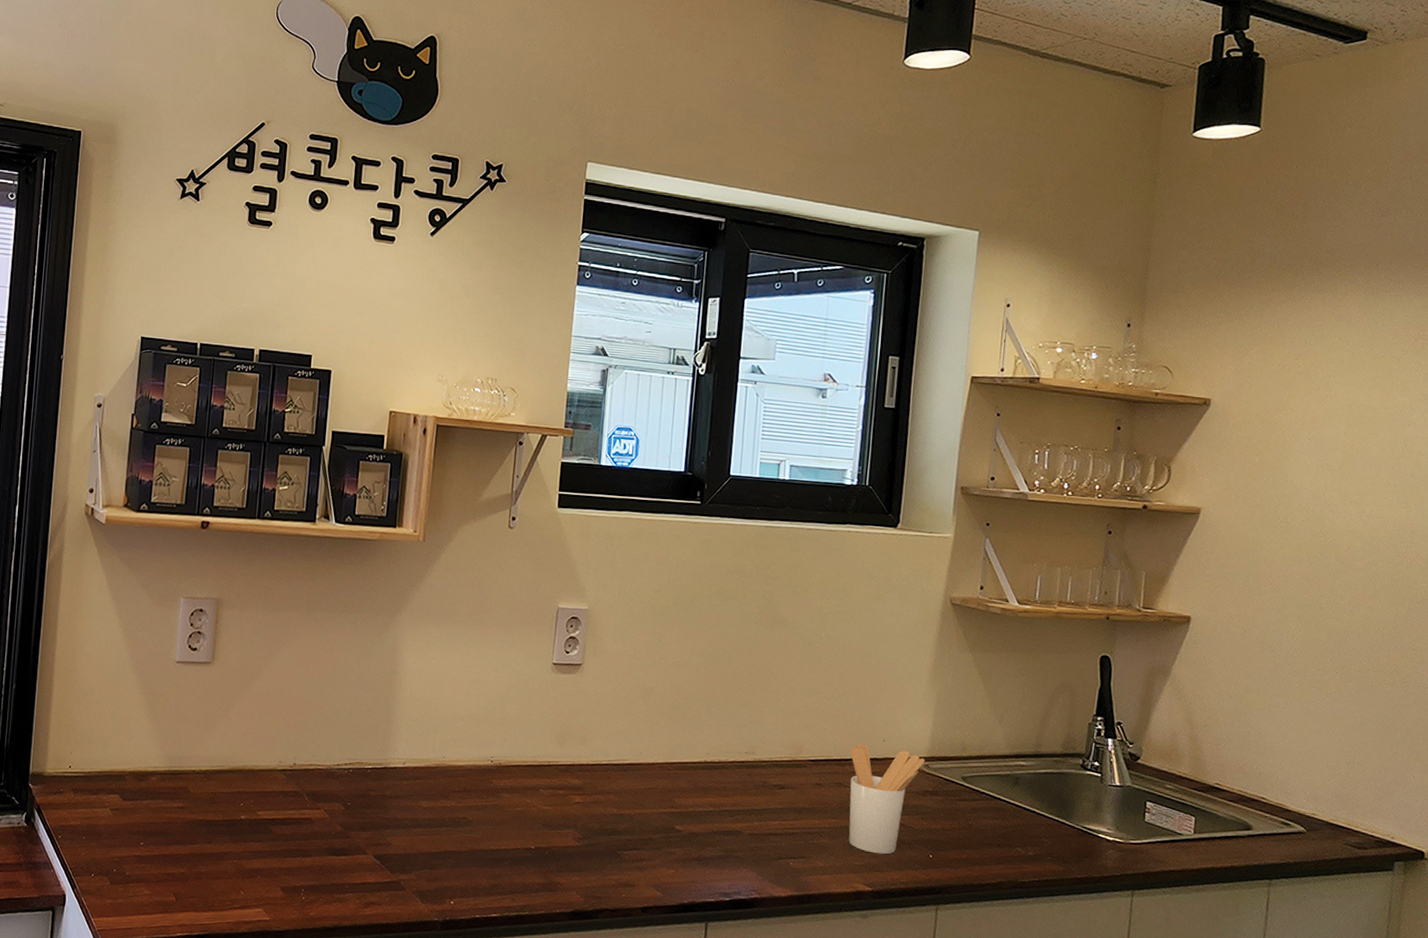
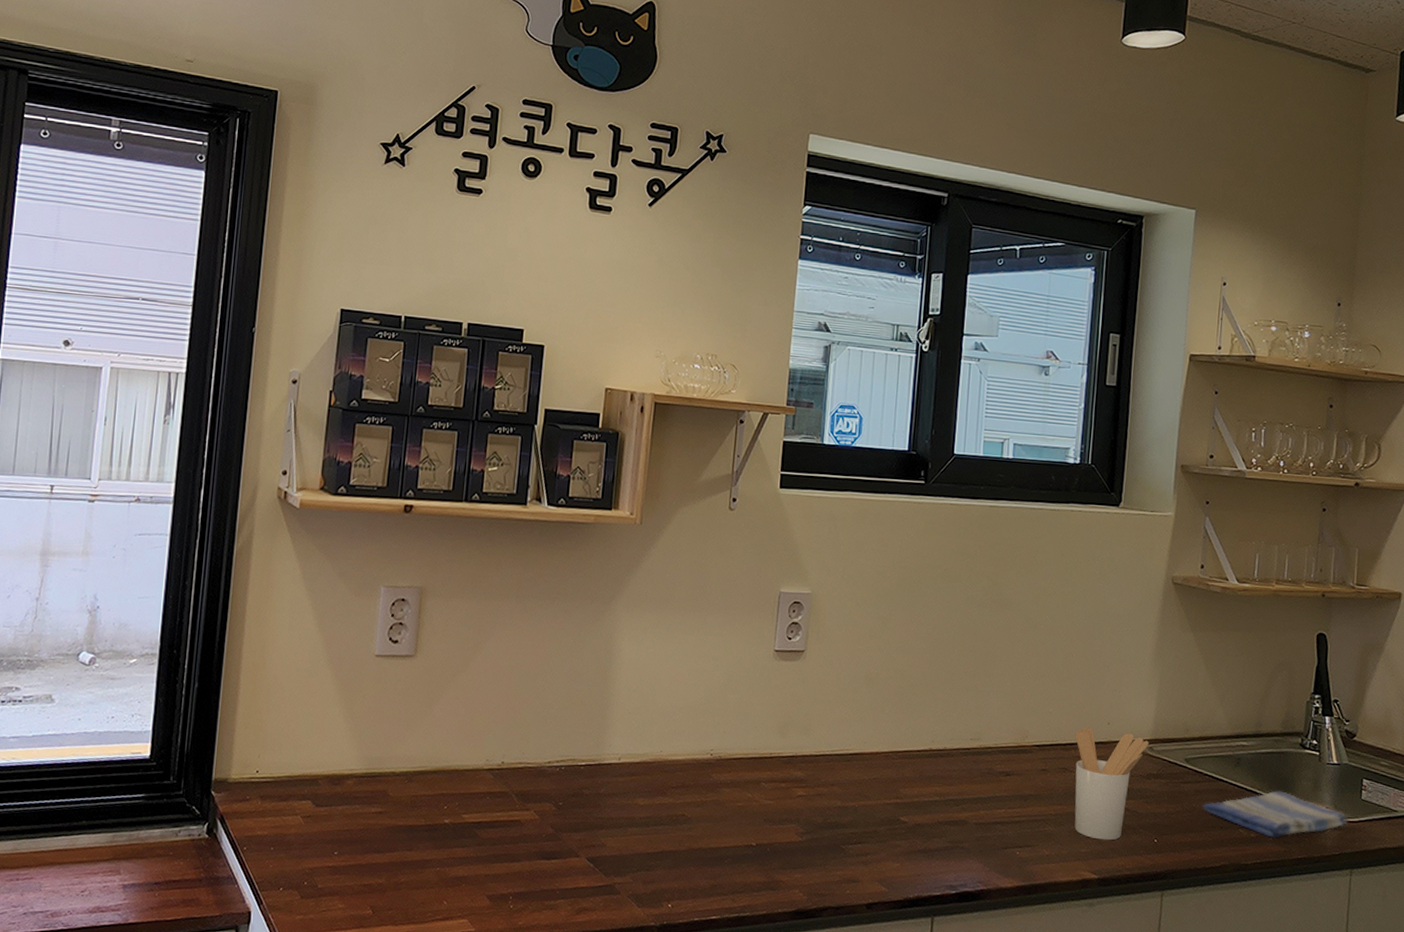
dish towel: none [979,810,1130,858] -> present [1202,790,1348,839]

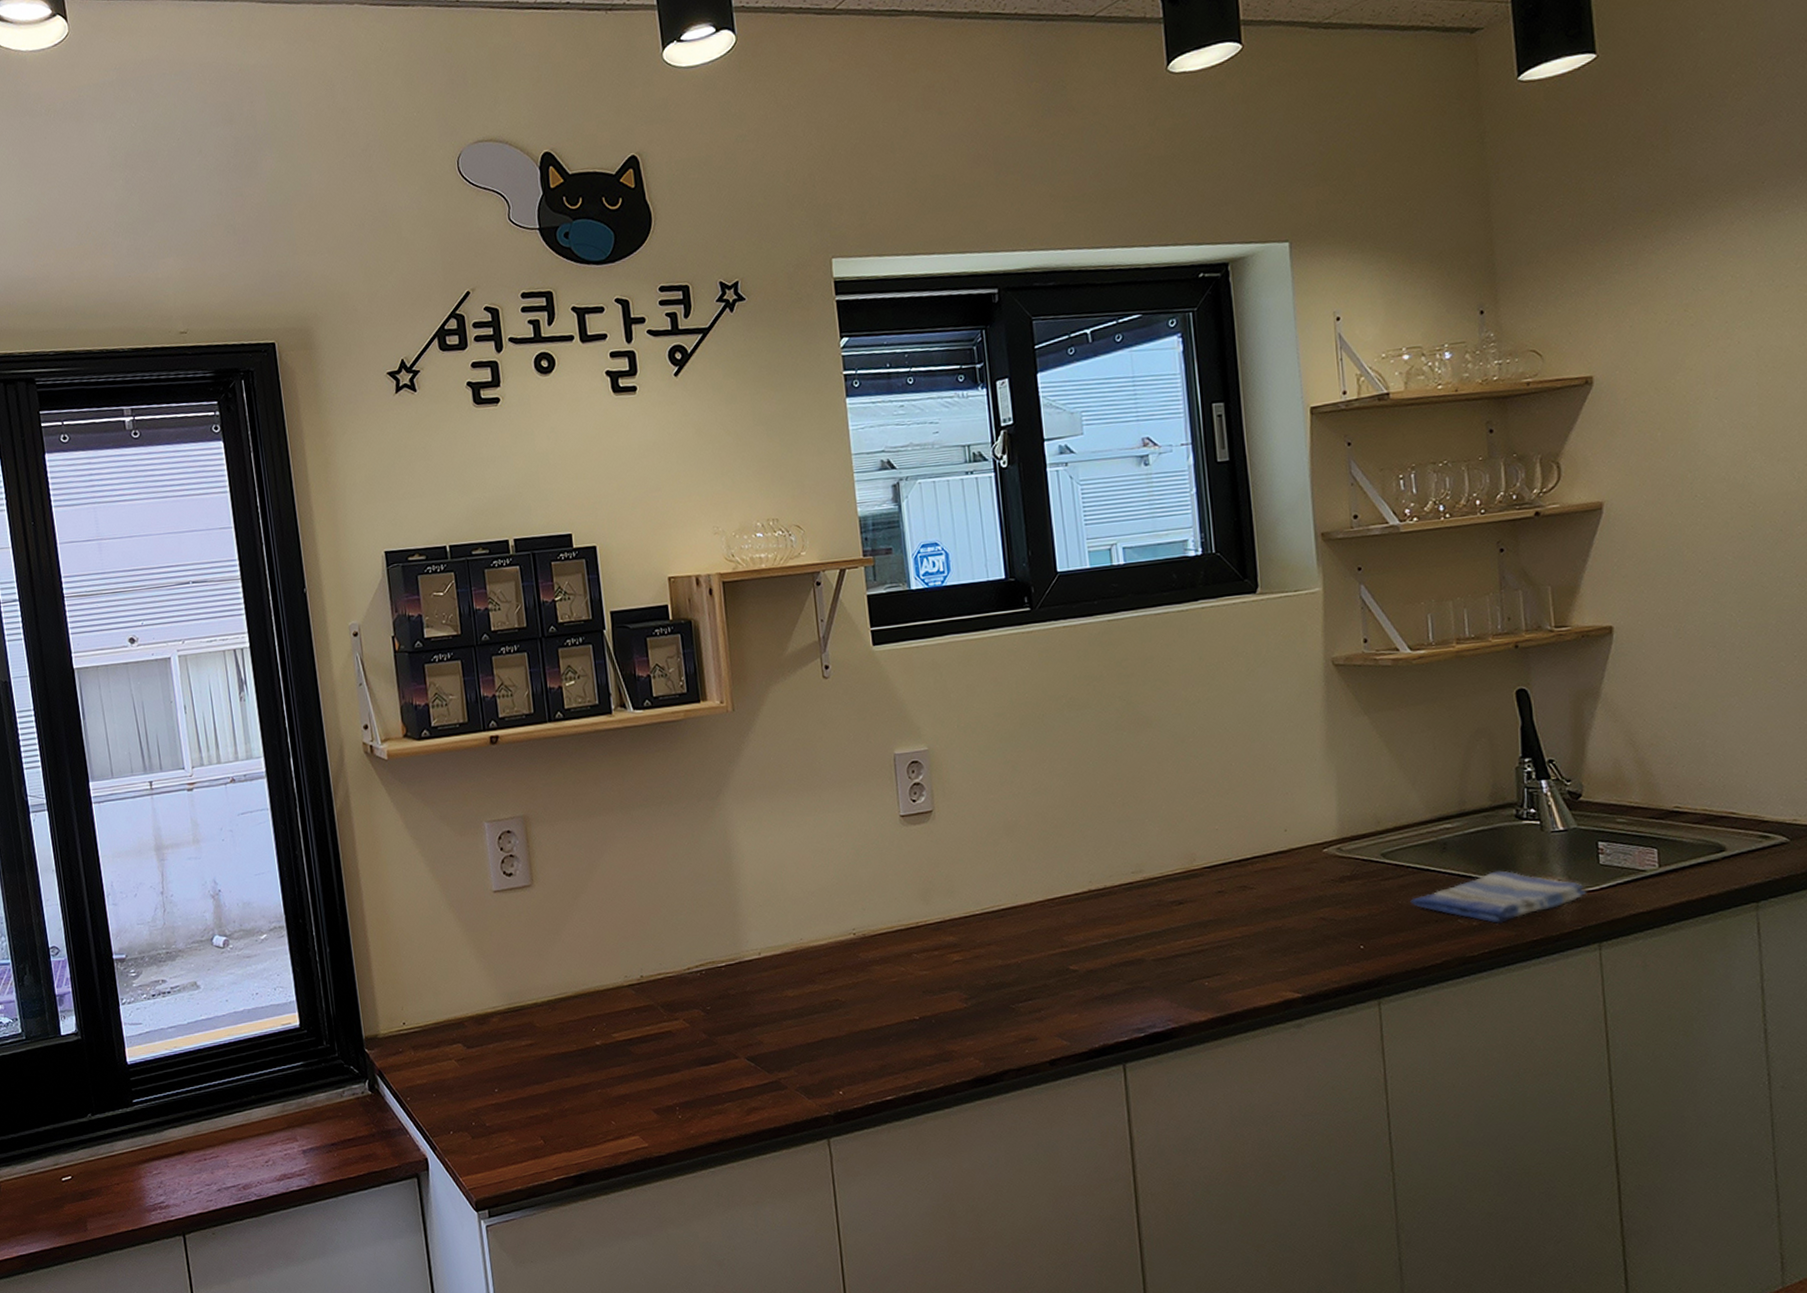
utensil holder: present [1074,727,1149,841] -> none [1250,836,1336,956]

